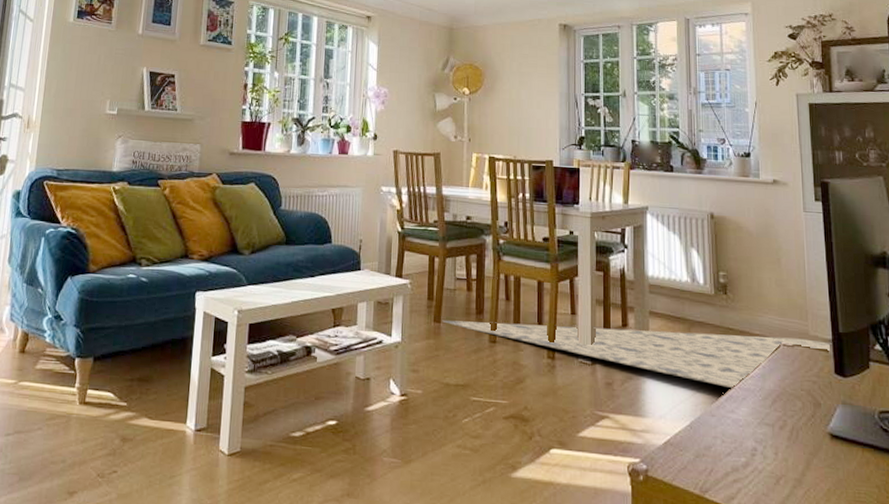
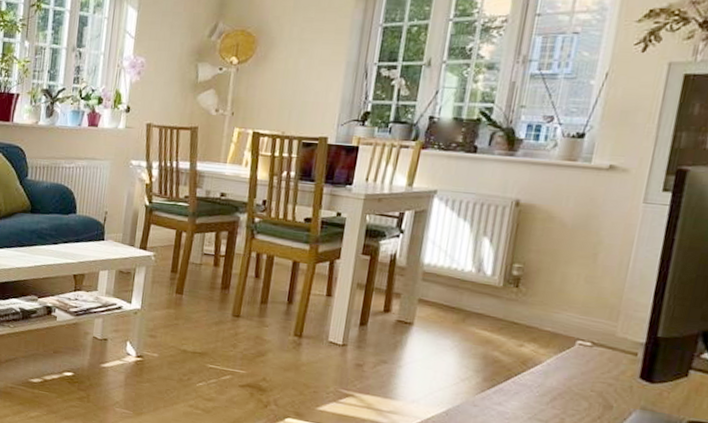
rug: present [442,320,832,389] -> none [184,292,644,383]

